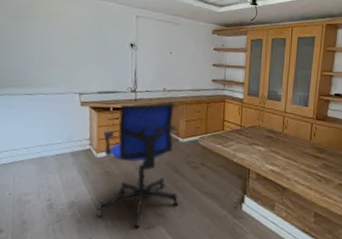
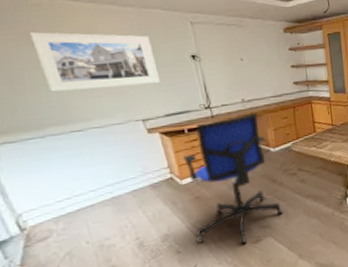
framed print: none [16,11,102,64] -> present [30,32,160,92]

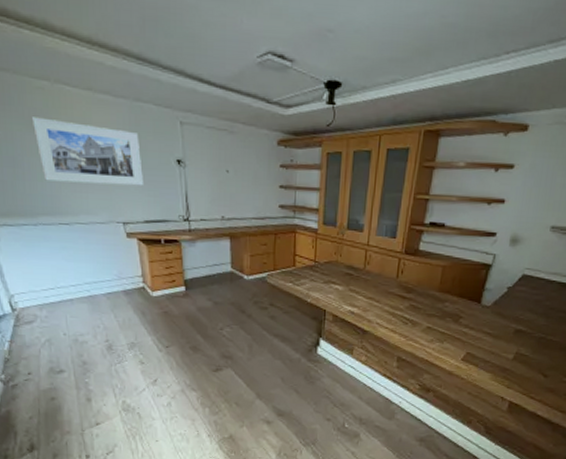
office chair: present [183,113,283,244] -> none [157,233,247,369]

